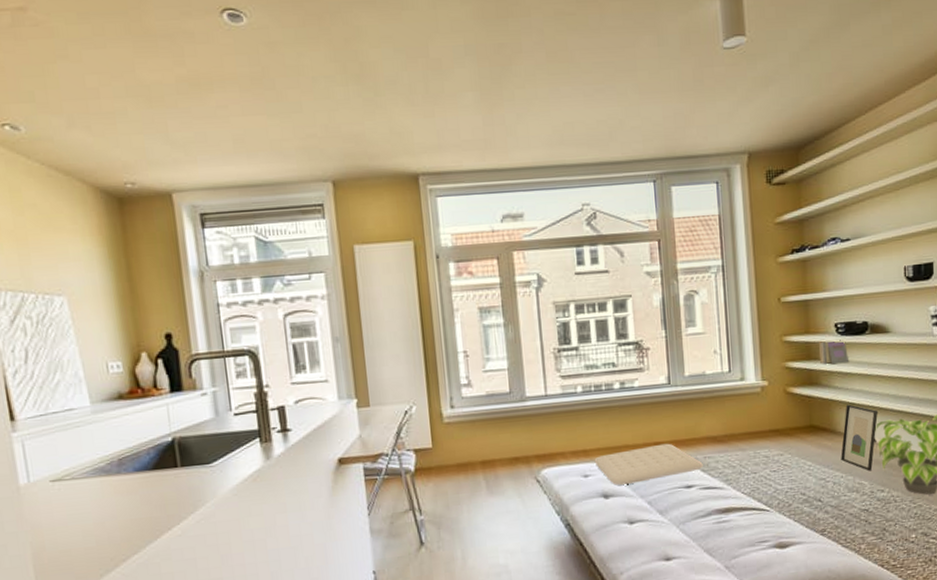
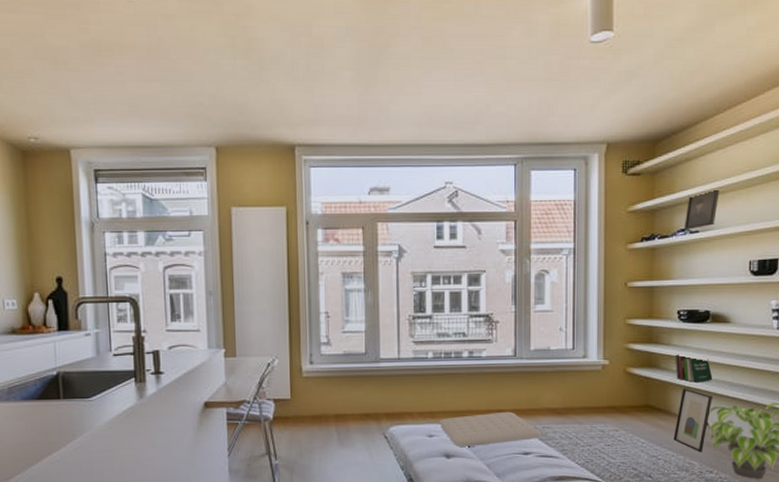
books: present [819,340,850,365] -> none [661,326,689,349]
picture frame: none [834,195,868,239] -> present [684,190,720,230]
books: none [835,369,877,398] -> present [674,354,713,383]

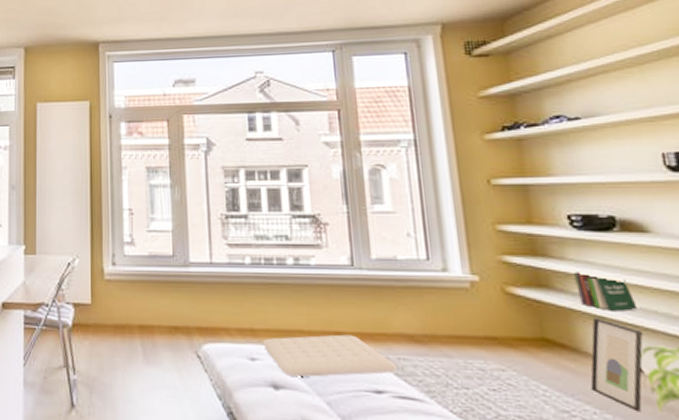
picture frame: present [684,190,720,230] -> none [557,70,601,117]

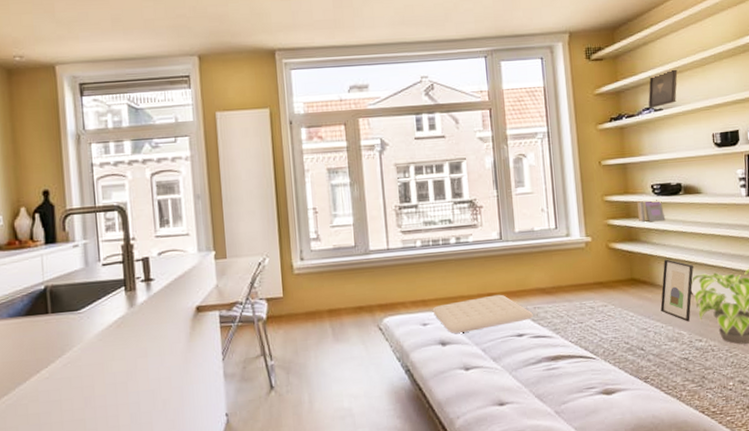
books: none [547,235,593,265] -> present [637,199,666,222]
picture frame: none [557,70,601,117] -> present [648,70,678,109]
books: present [572,272,638,311] -> none [652,227,692,253]

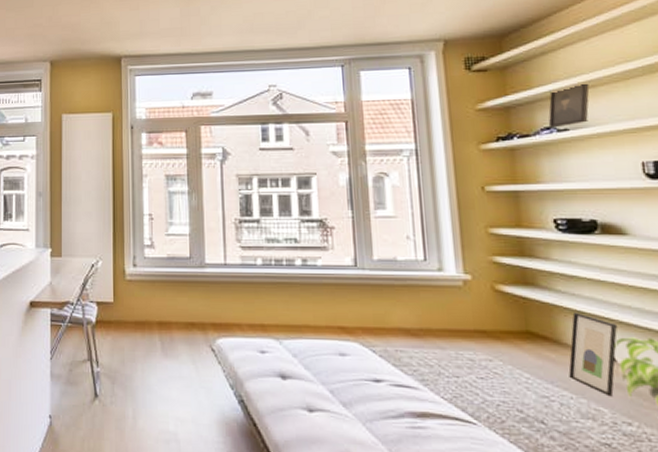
cushion: present [432,294,533,334] -> none [272,329,394,368]
books: present [637,199,666,222] -> none [534,238,575,265]

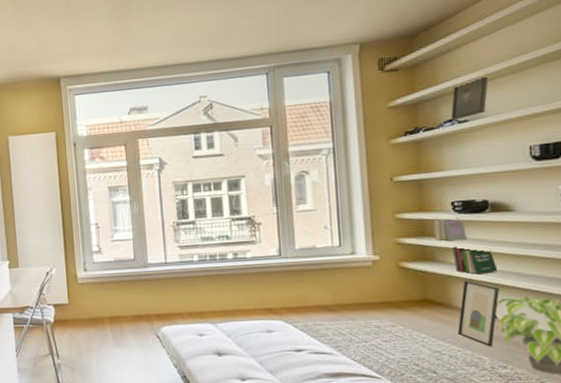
books: none [534,238,575,265] -> present [434,217,468,242]
books: none [556,271,614,307] -> present [451,246,498,275]

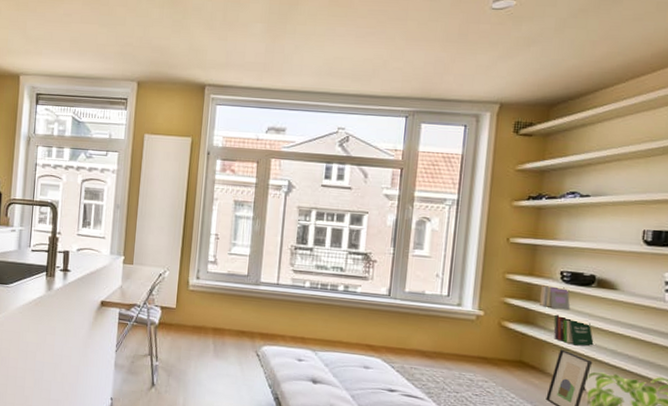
picture frame: present [450,77,489,120] -> none [574,157,616,194]

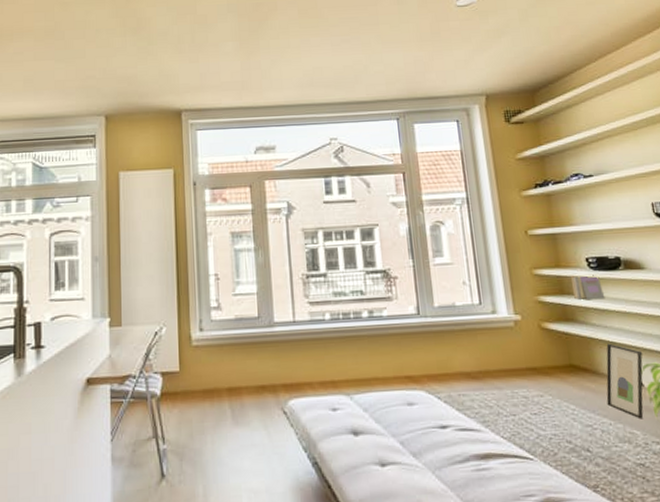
books: present [553,314,594,346] -> none [591,305,638,337]

